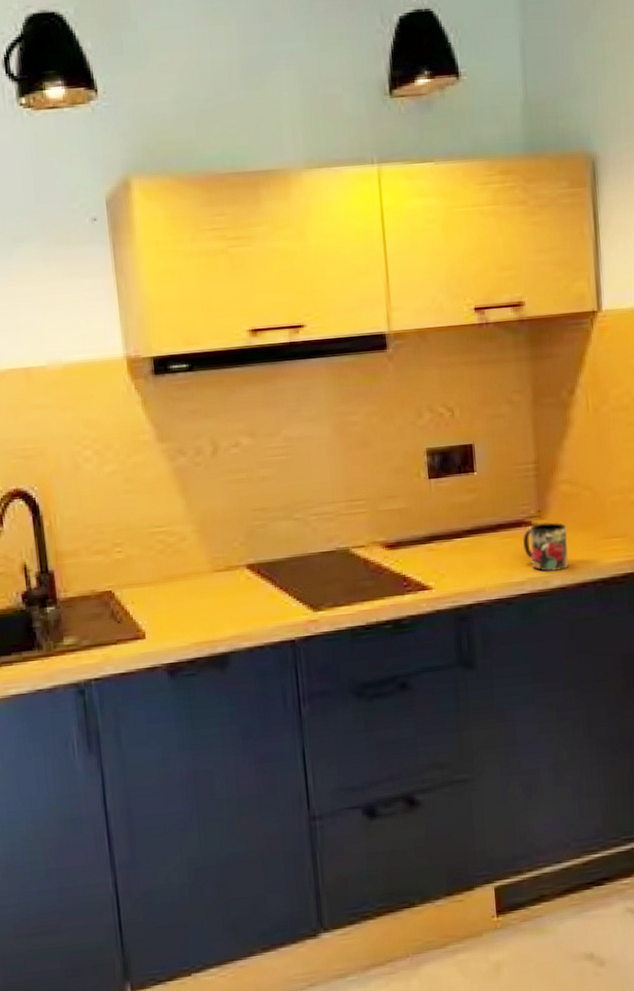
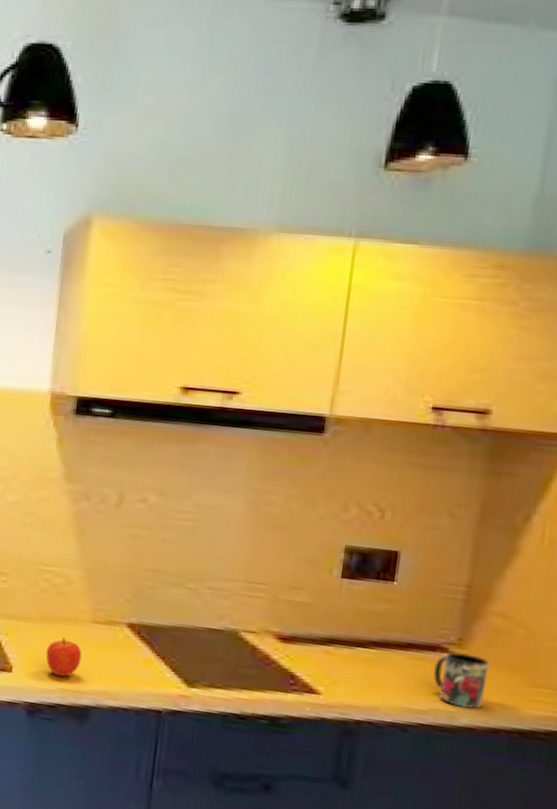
fruit: none [174,592,210,631] -> present [46,637,82,677]

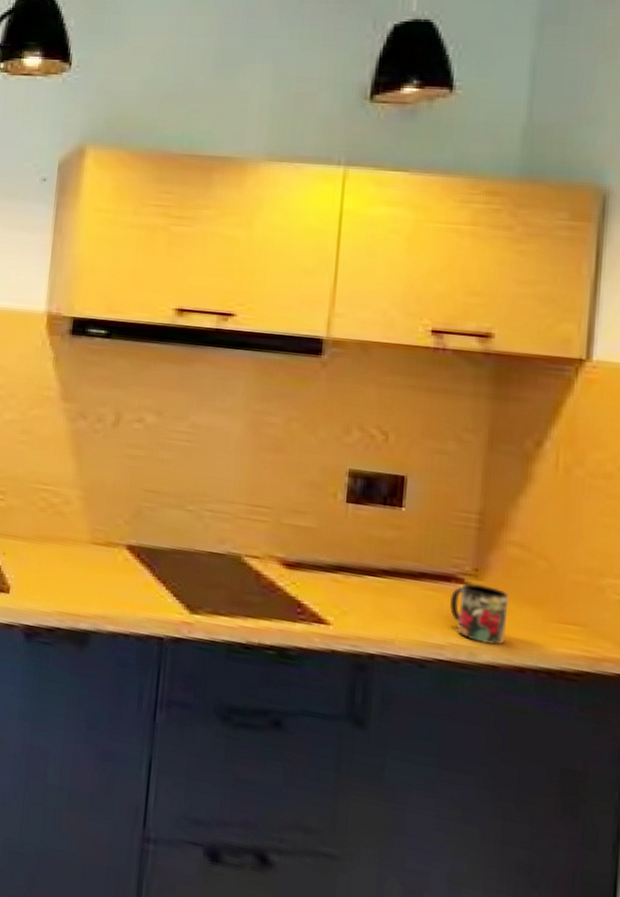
fruit: present [46,637,82,677] -> none [44,558,81,599]

